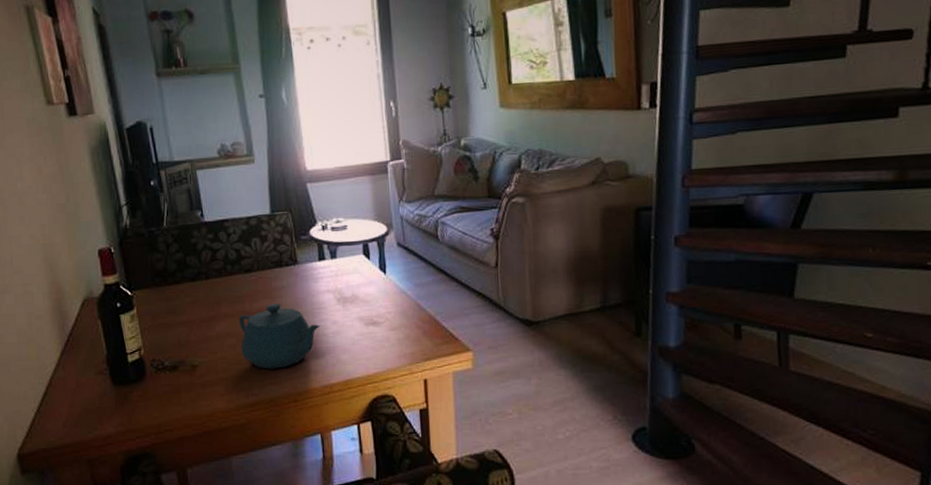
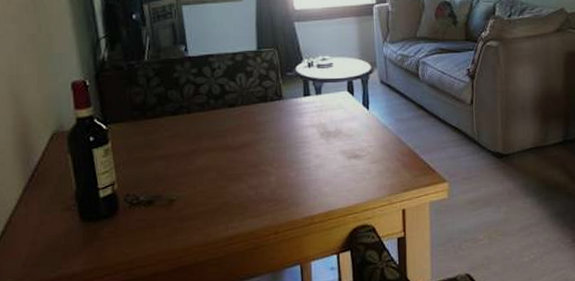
teapot: present [238,304,320,369] -> none [220,138,303,202]

